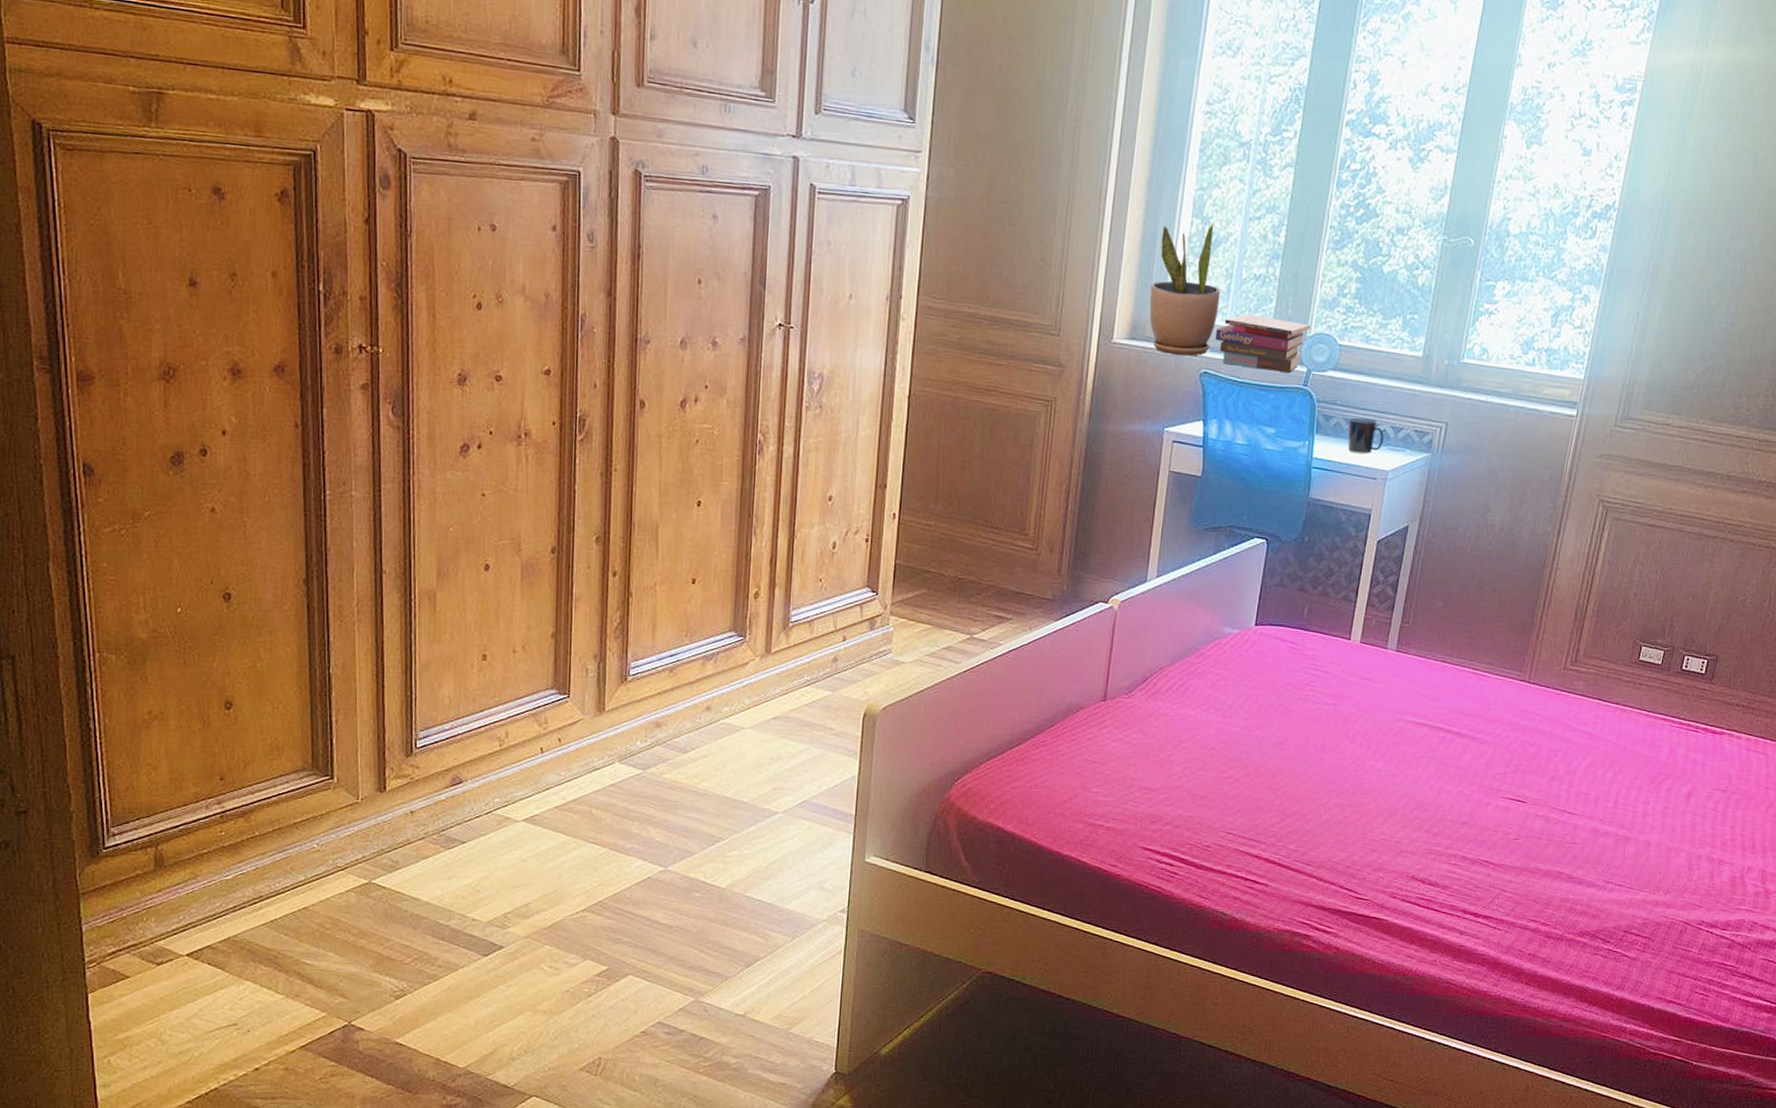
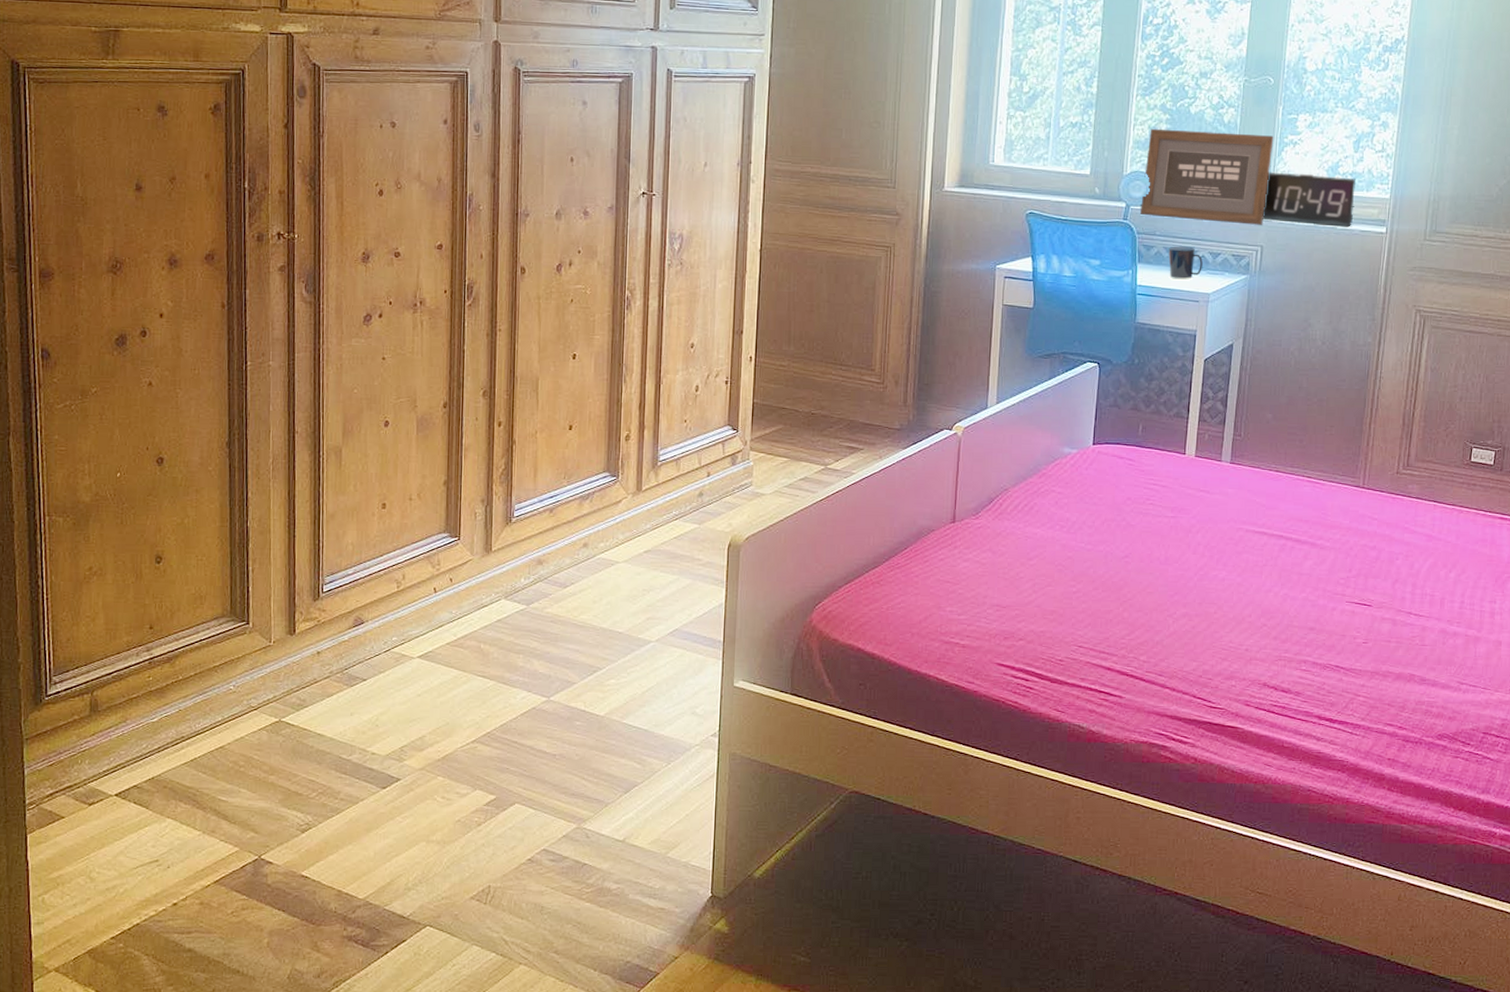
potted plant: present [1149,222,1221,356] -> none [975,78,1041,199]
books: present [1215,314,1311,373] -> none [1038,158,1127,208]
picture frame: none [1322,286,1469,400] -> present [1140,128,1274,225]
alarm clock: none [1449,342,1550,409] -> present [1262,172,1356,229]

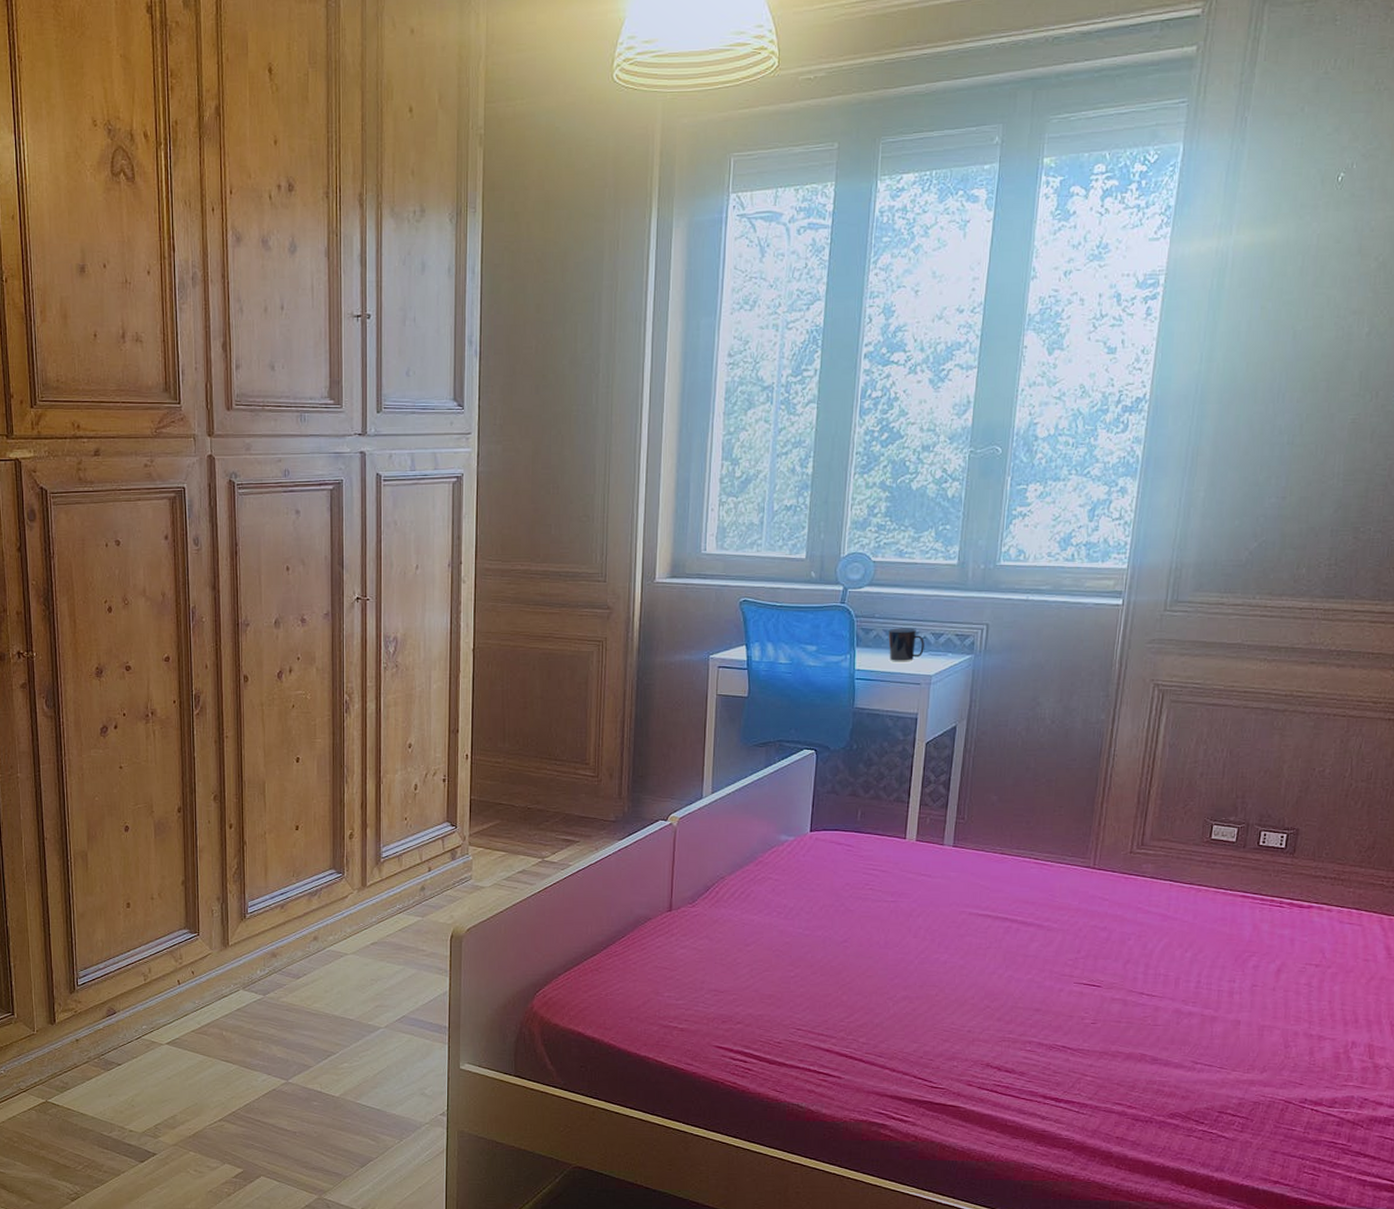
picture frame: present [1140,128,1274,225] -> none [859,507,1001,603]
alarm clock: present [1262,172,1356,229] -> none [988,546,1090,602]

